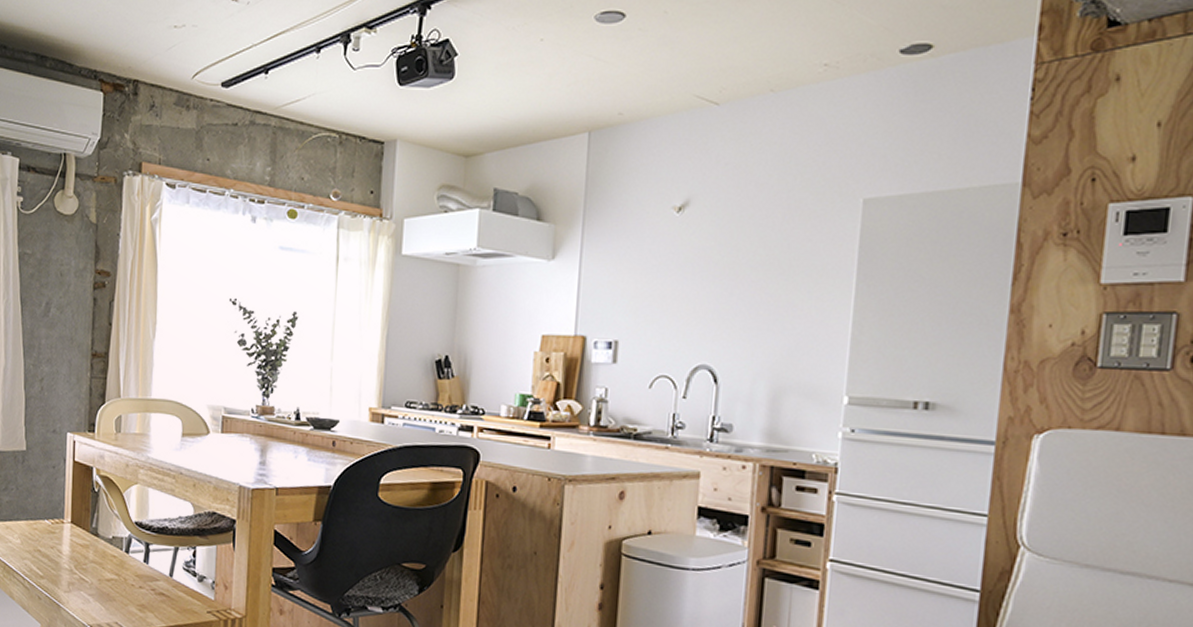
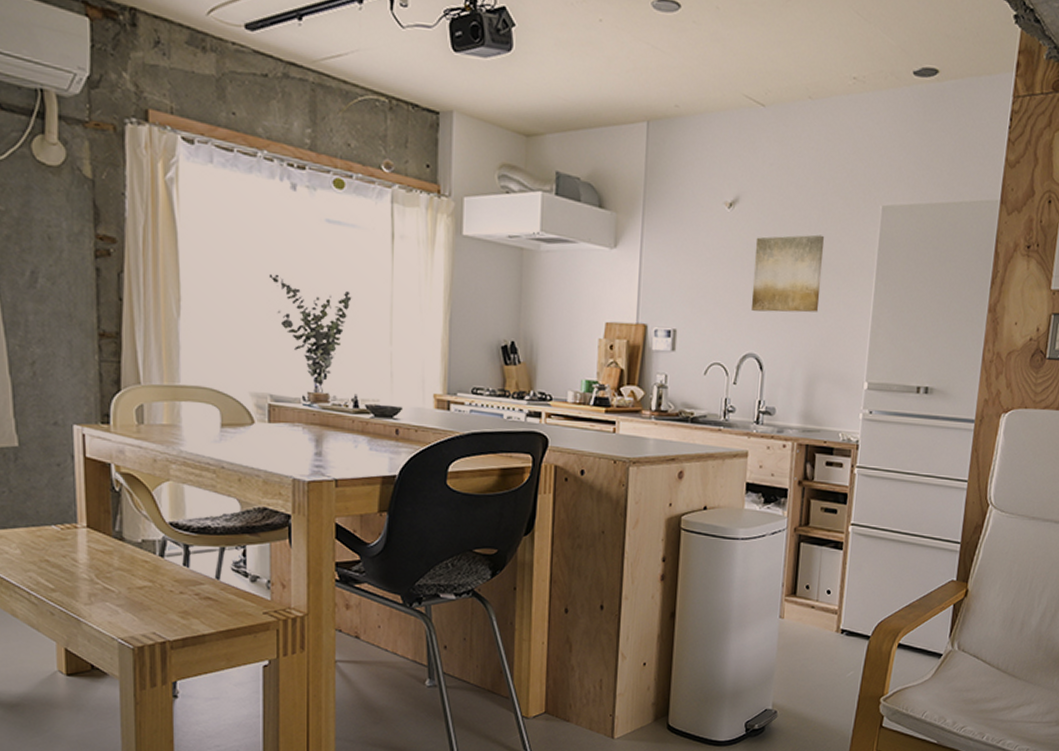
wall art: none [703,234,792,320] -> present [750,234,825,313]

